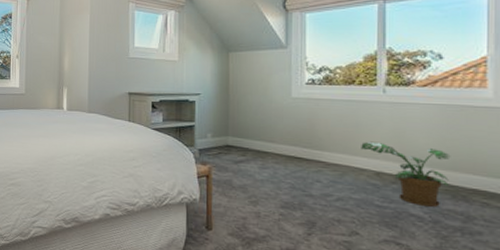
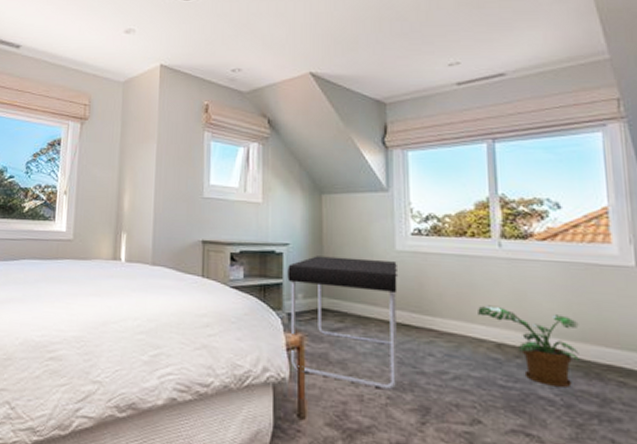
desk: none [199,103,294,209] -> present [287,256,399,390]

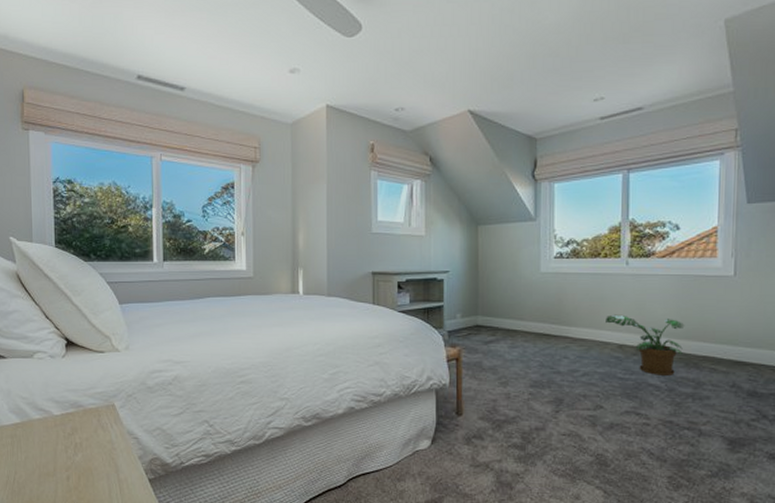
desk: present [287,256,399,390] -> none [448,280,542,388]

